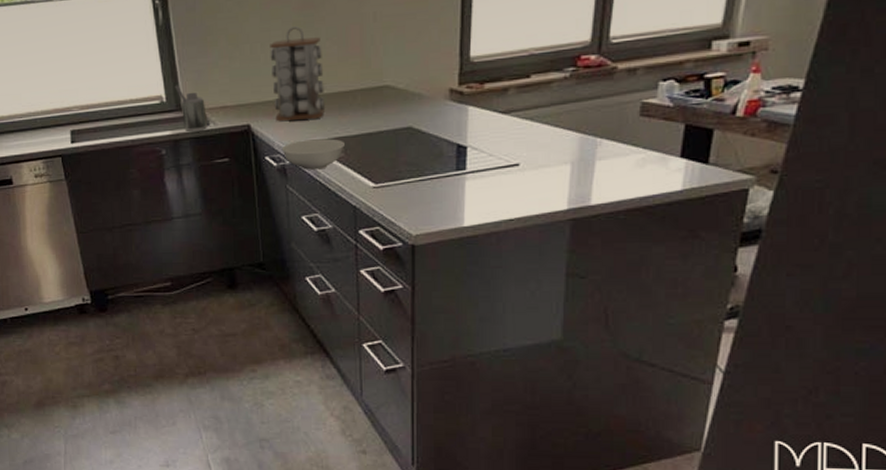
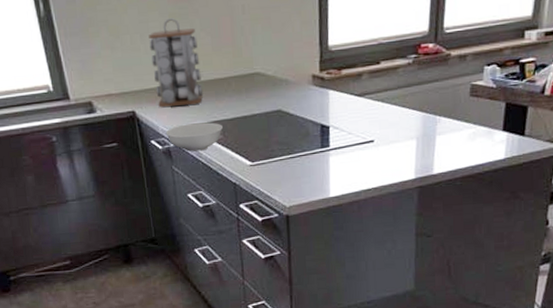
soap dispenser: present [175,85,208,132] -> none [61,74,96,120]

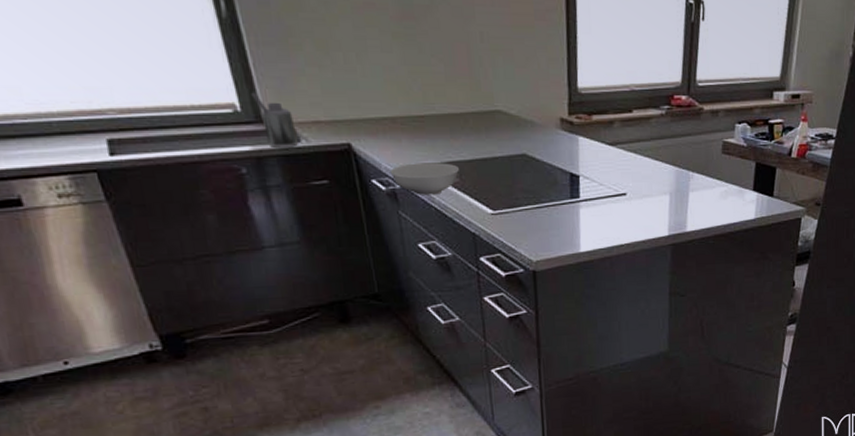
soap dispenser: none [61,74,96,120] -> present [251,92,299,149]
spice rack: present [148,18,204,107] -> none [367,38,436,142]

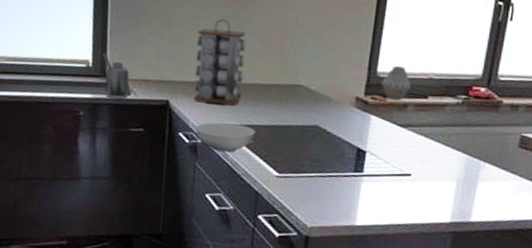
spice rack: none [367,38,436,142] -> present [194,18,246,105]
vase: none [584,79,614,119] -> present [382,65,411,101]

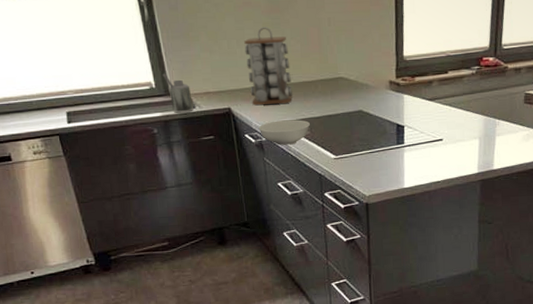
vase: present [382,65,411,101] -> none [409,48,433,80]

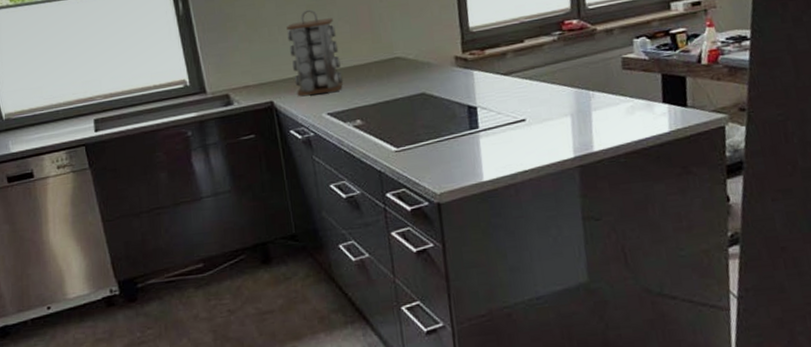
soap dispenser: present [163,73,194,114] -> none [198,69,233,113]
bowl: present [258,119,310,145] -> none [305,108,365,140]

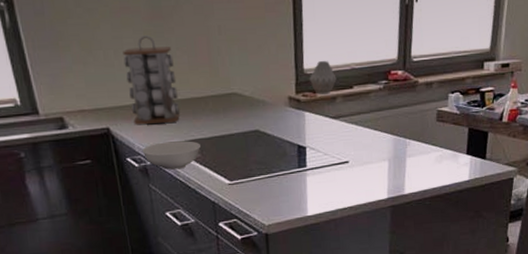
bowl: none [305,108,365,140] -> present [142,141,201,170]
vase: none [476,16,506,52] -> present [310,60,337,96]

